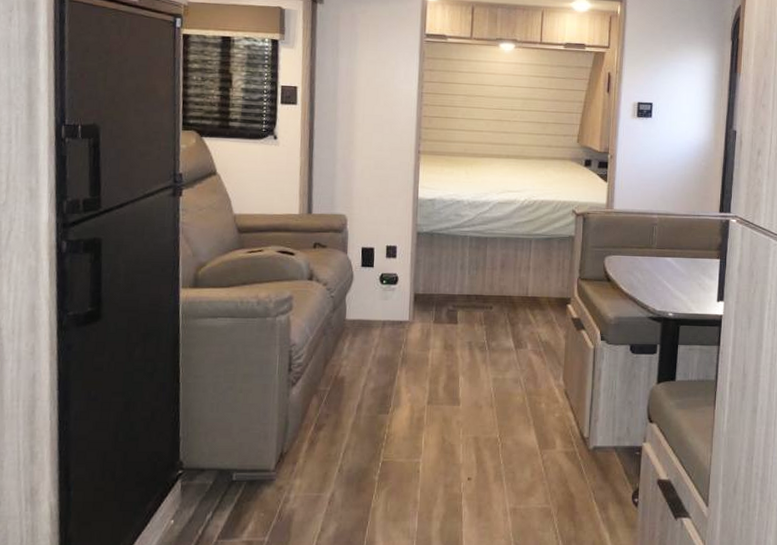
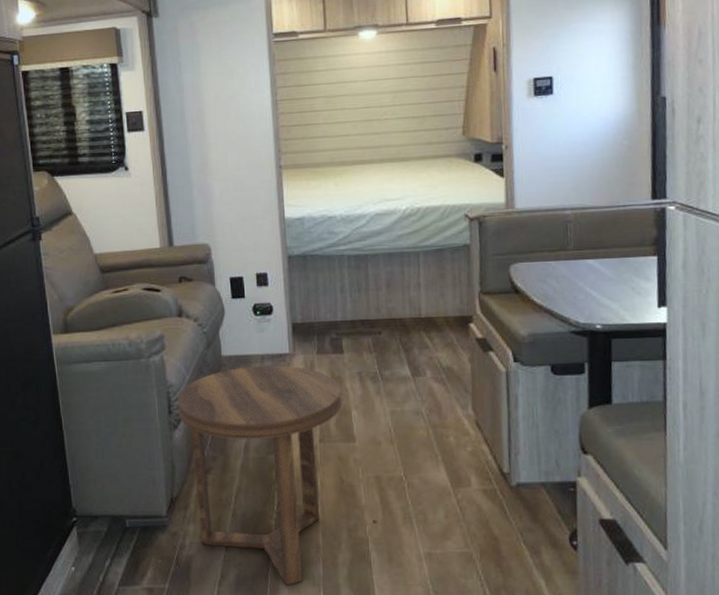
side table: none [297,331,452,539] -> present [177,365,342,586]

